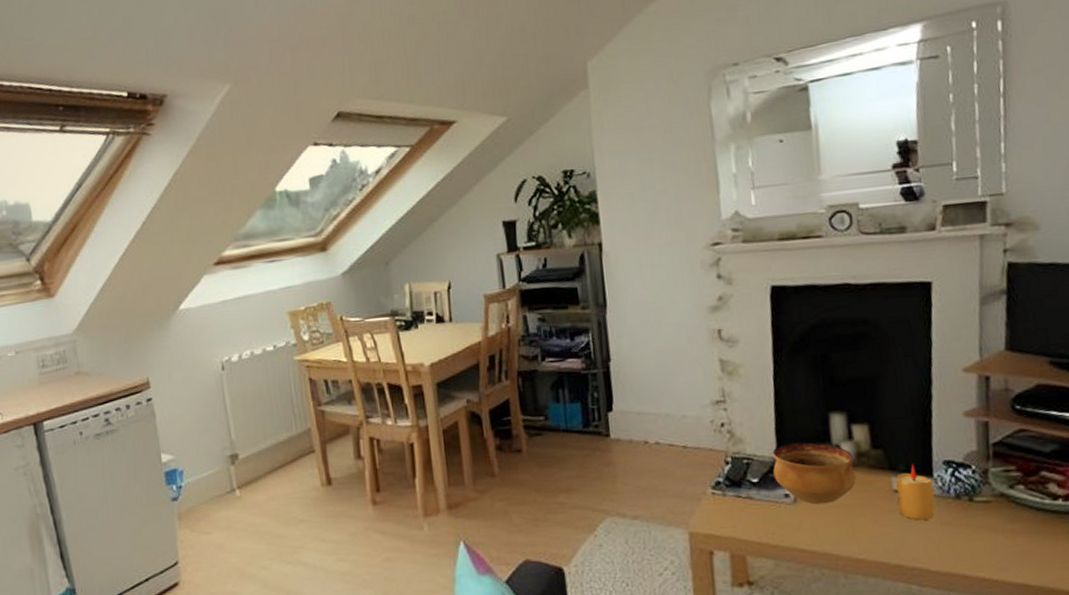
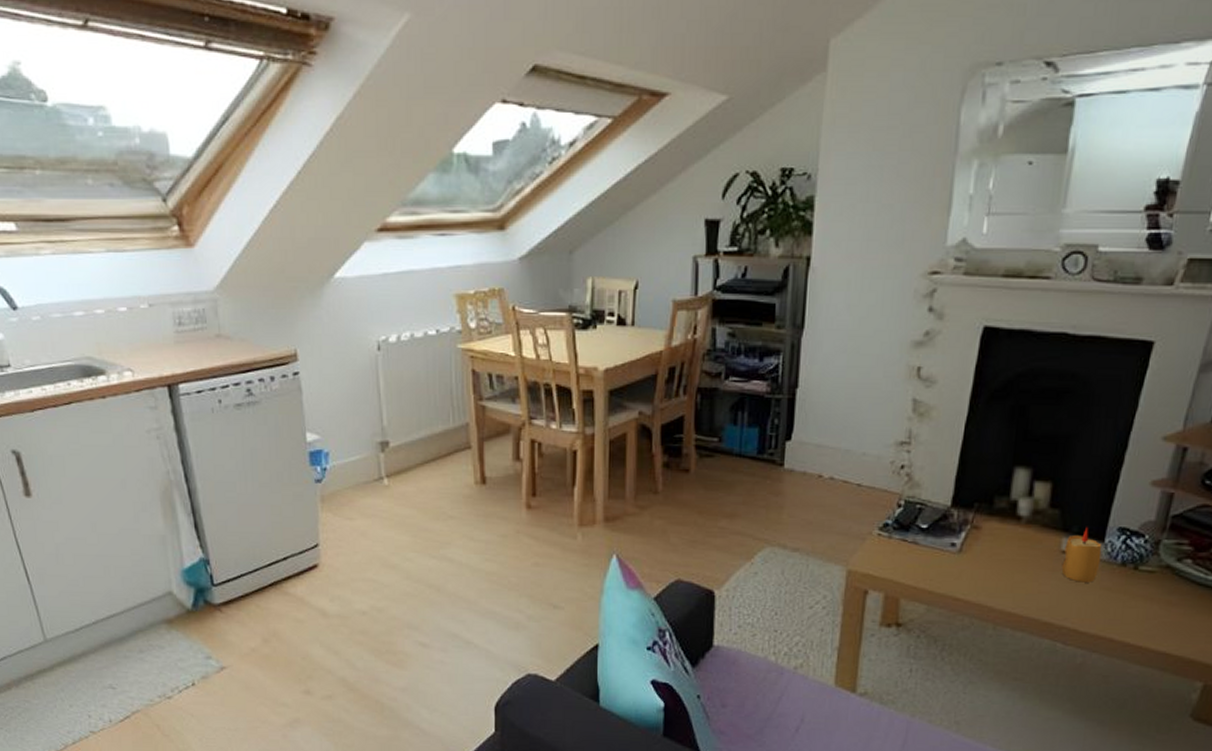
bowl: present [772,442,856,505] -> none [944,493,1030,557]

